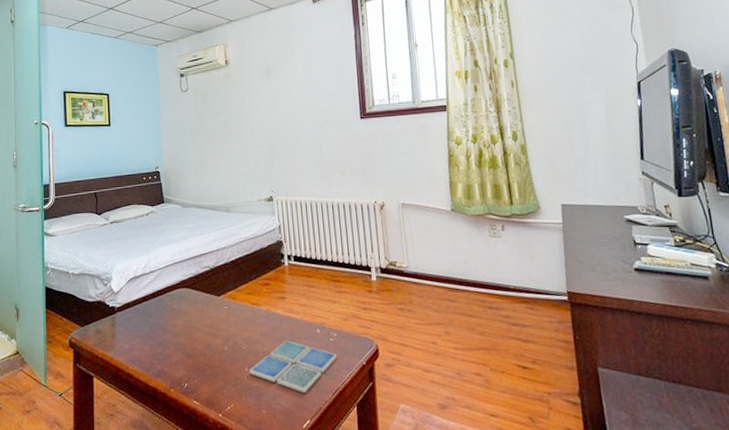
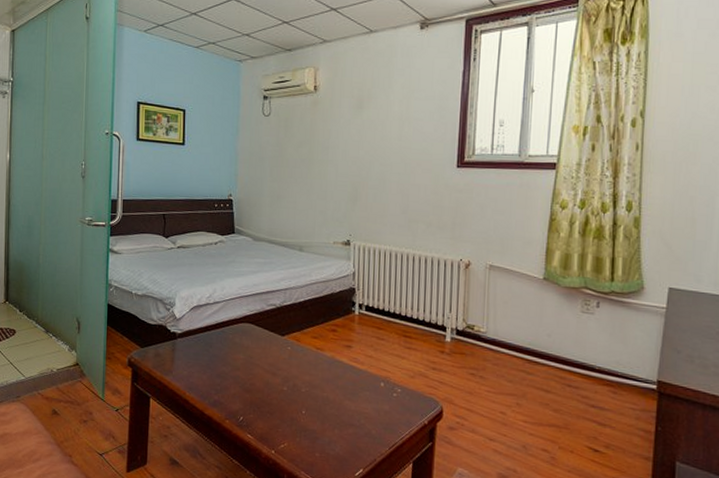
drink coaster: present [249,340,338,394] -> none [306,389,399,443]

